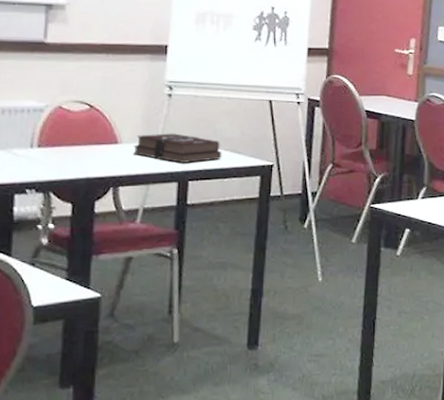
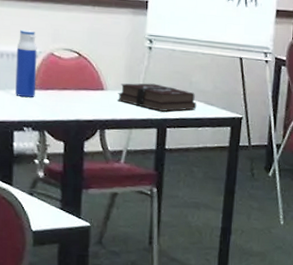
water bottle: none [18,83,43,156] -> present [15,29,37,97]

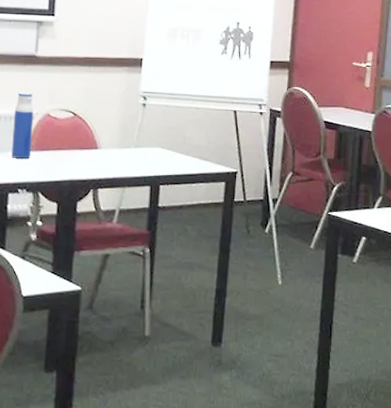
hardback book: present [118,83,197,112] -> none [111,140,191,168]

